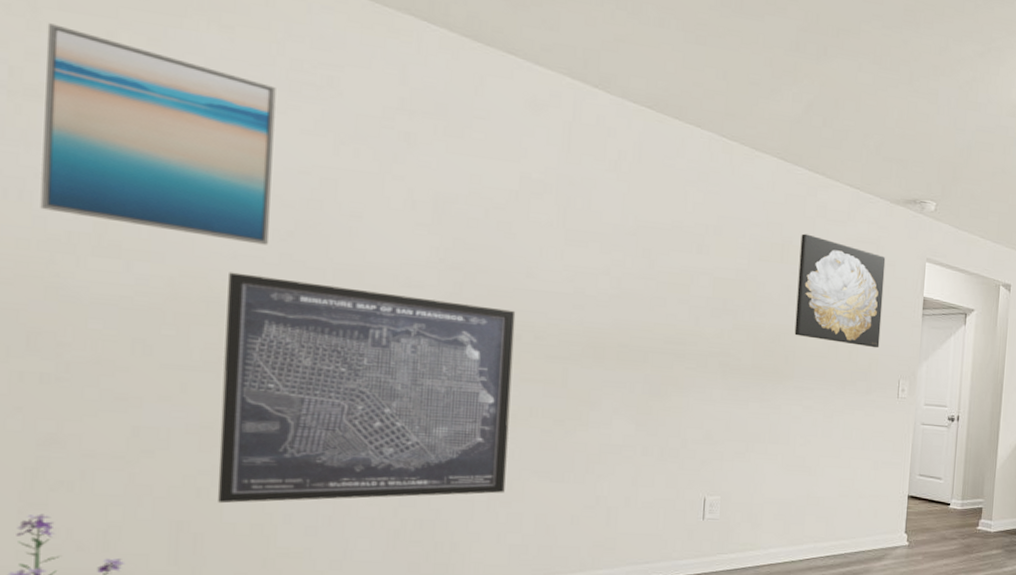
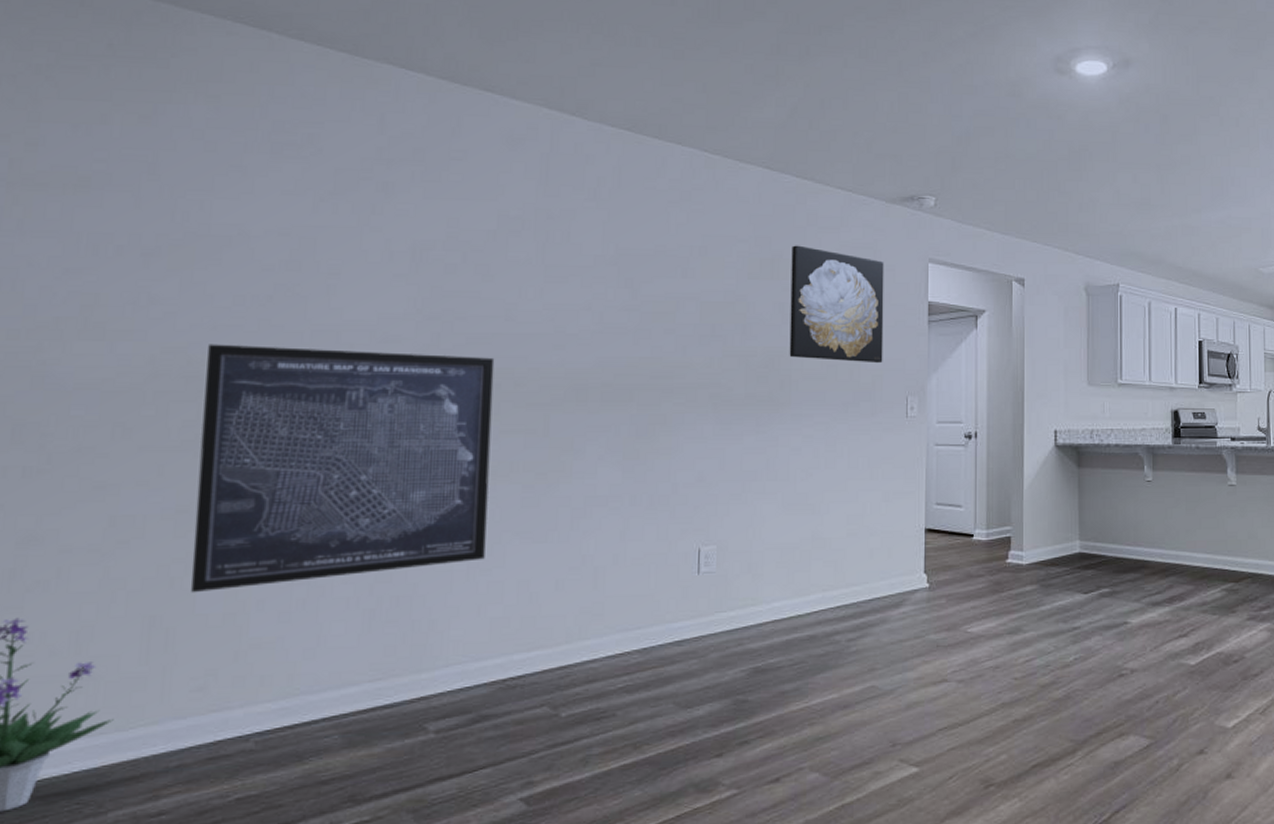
wall art: present [40,23,276,245] -> none [31,113,259,313]

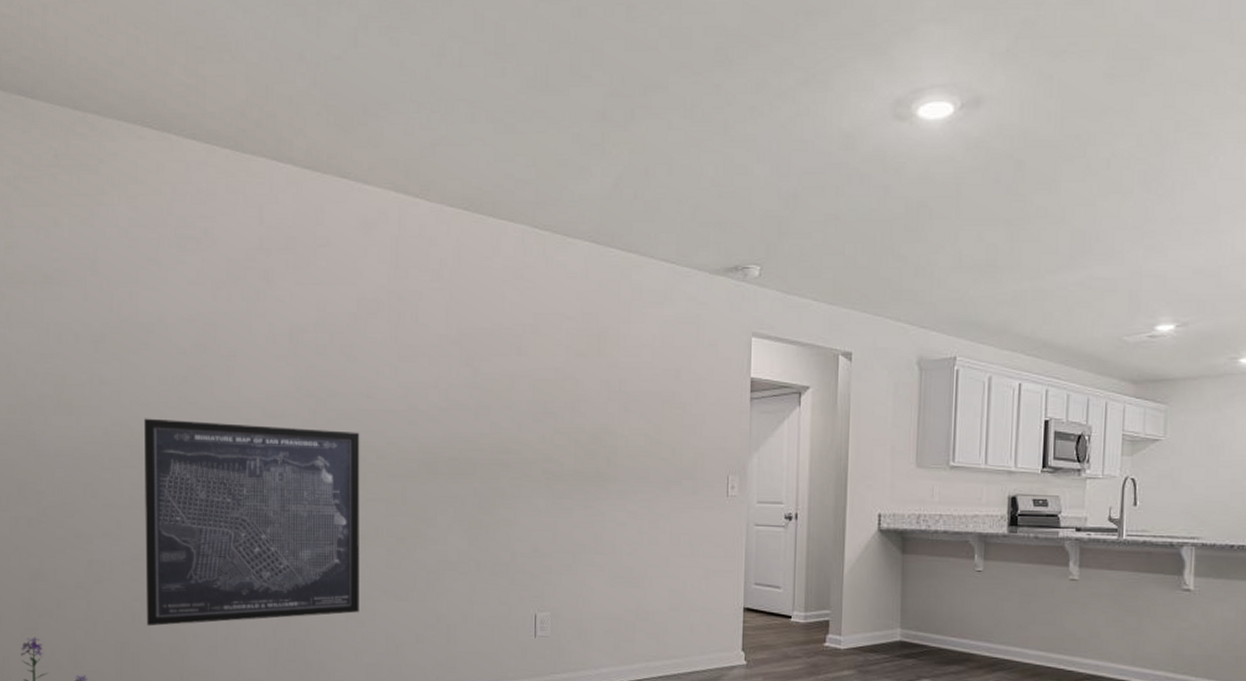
wall art: present [789,245,884,364] -> none [615,321,707,442]

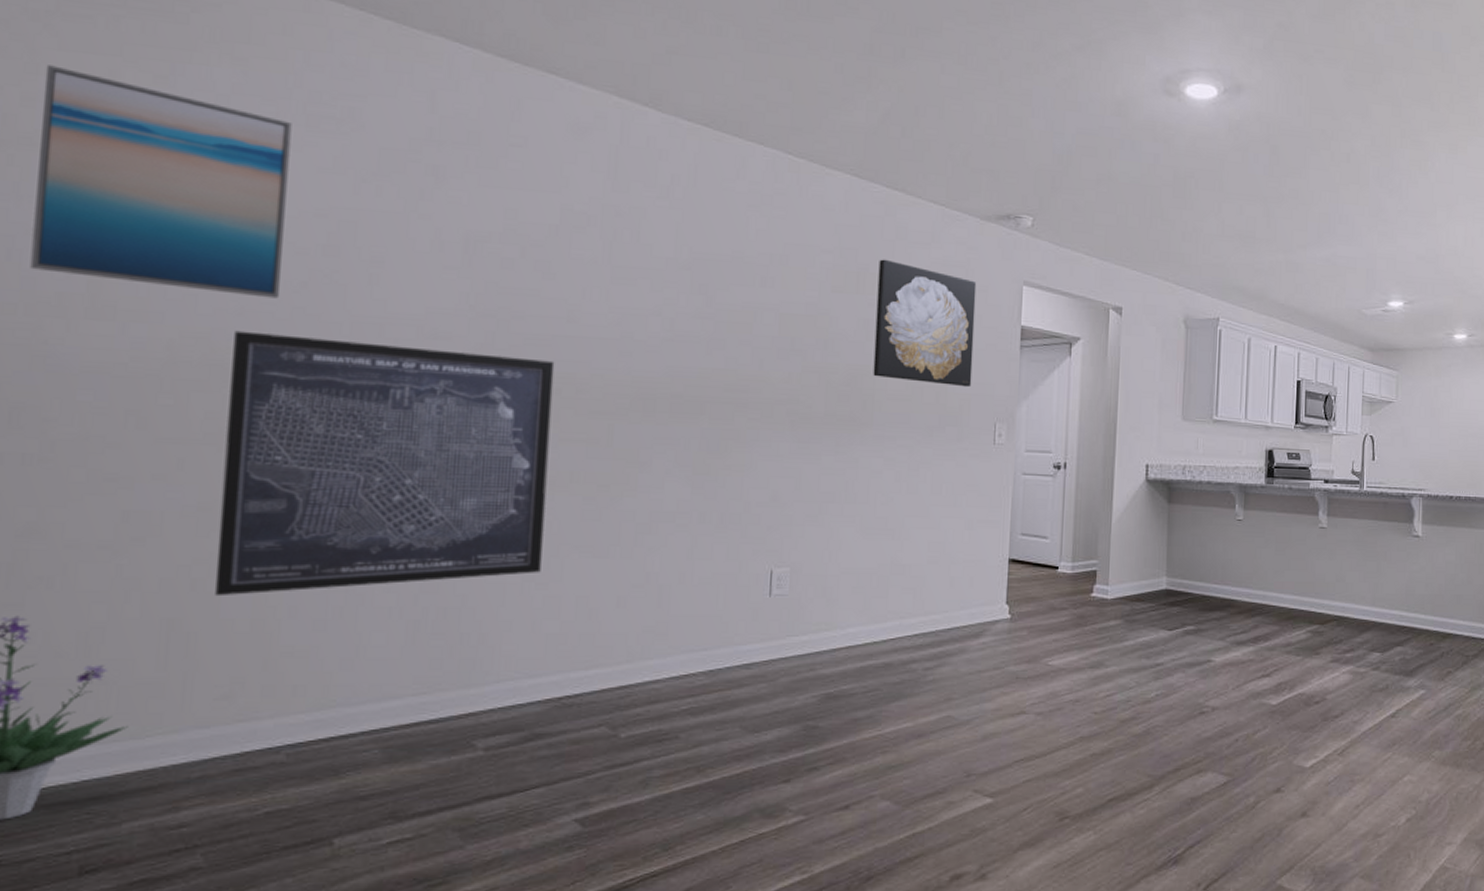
wall art: none [17,219,171,391] -> present [30,65,292,299]
wall art: none [615,321,707,442] -> present [873,259,977,388]

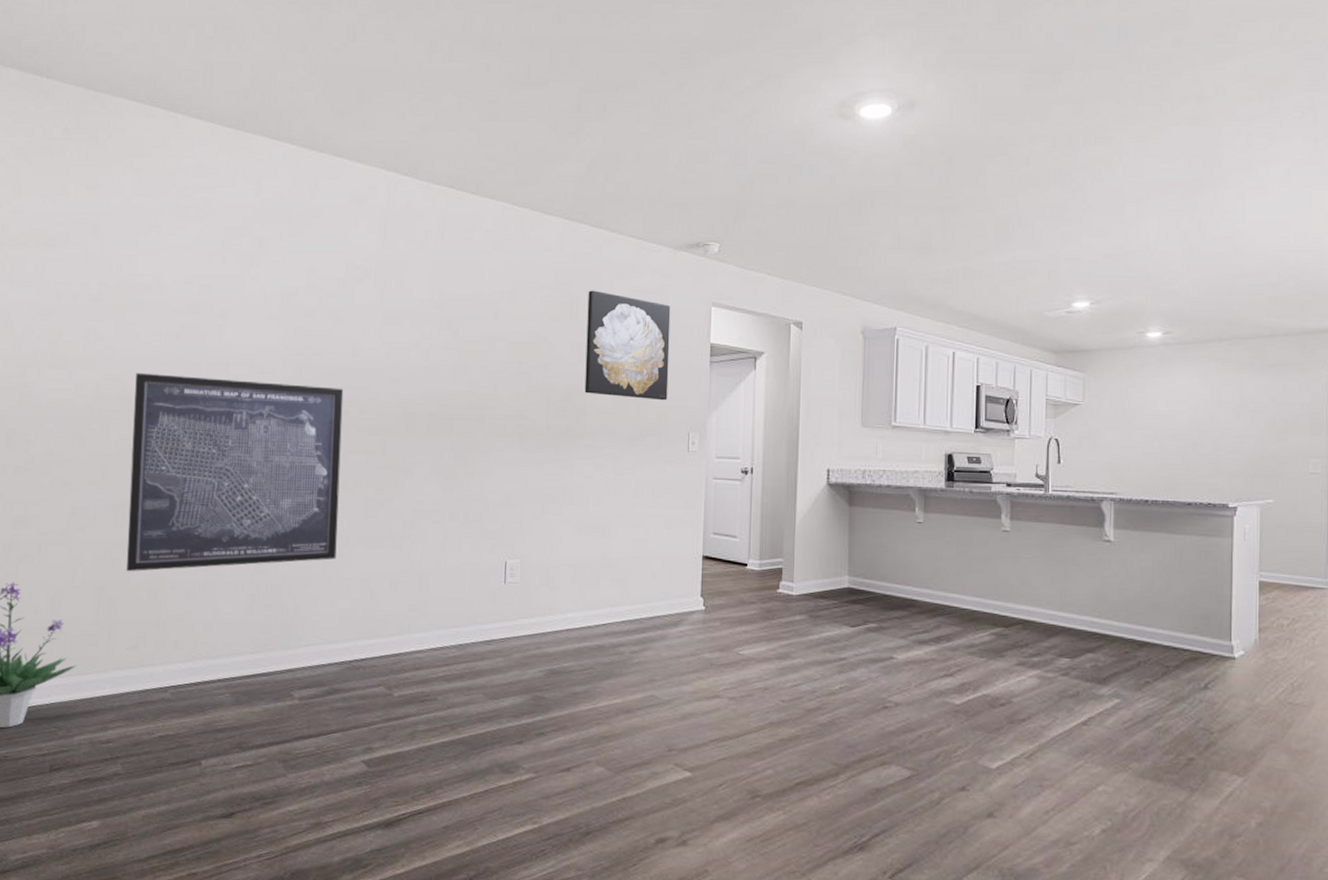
wall art: present [30,65,292,299] -> none [18,186,169,347]

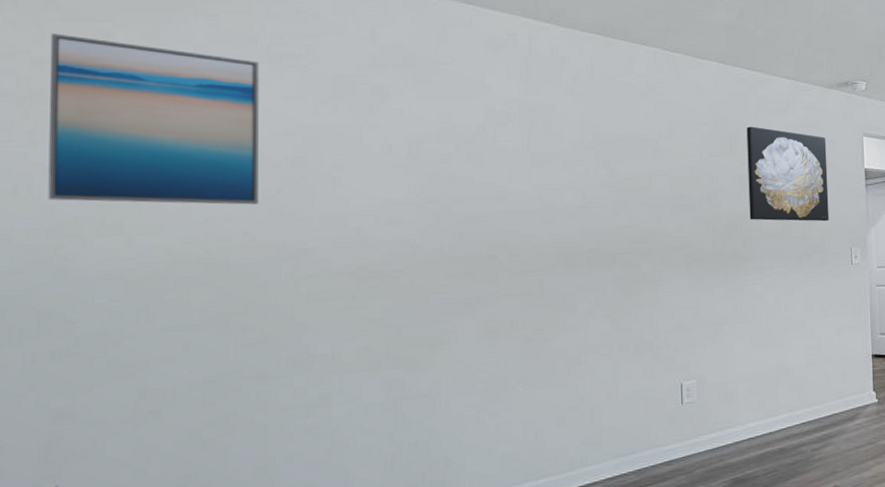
wall art: none [18,186,169,347] -> present [48,33,260,205]
wall art: present [126,372,344,572] -> none [221,233,493,452]

